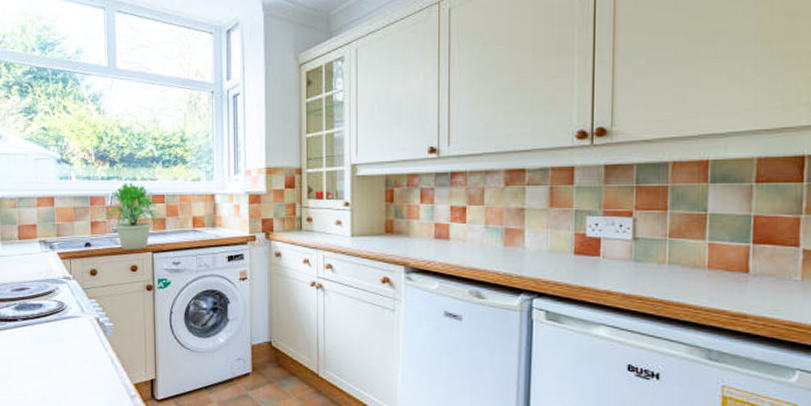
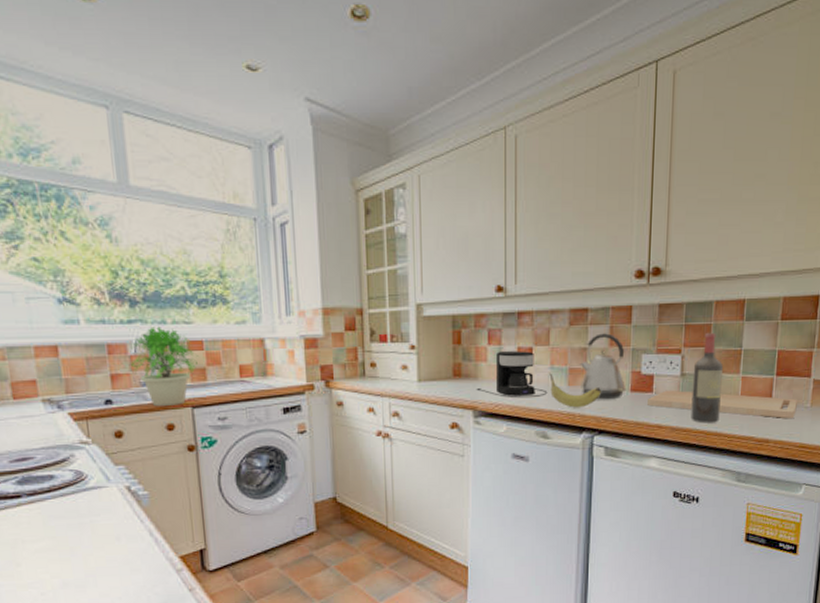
coffee maker: none [408,210,482,257] -> present [476,351,548,399]
fruit: none [484,232,540,269] -> present [549,373,601,408]
kettle: none [516,194,569,262] -> present [580,333,627,400]
cutting board: none [594,254,783,293] -> present [647,390,797,419]
wine bottle: none [646,194,685,293] -> present [691,332,724,424]

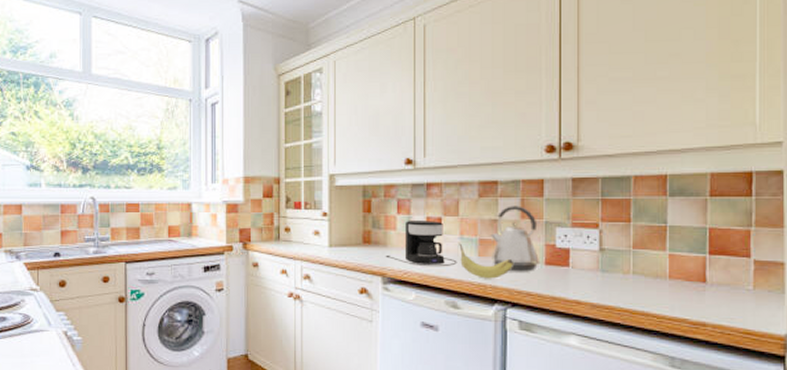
potted plant: present [128,325,198,406] -> none [76,189,134,260]
cutting board: present [647,390,797,419] -> none [564,264,737,302]
wine bottle: present [691,332,724,424] -> none [613,207,647,302]

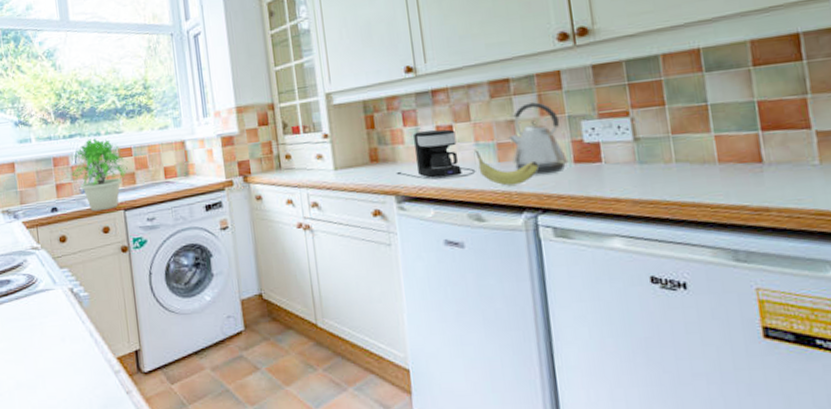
potted plant: none [76,189,134,260] -> present [70,137,128,211]

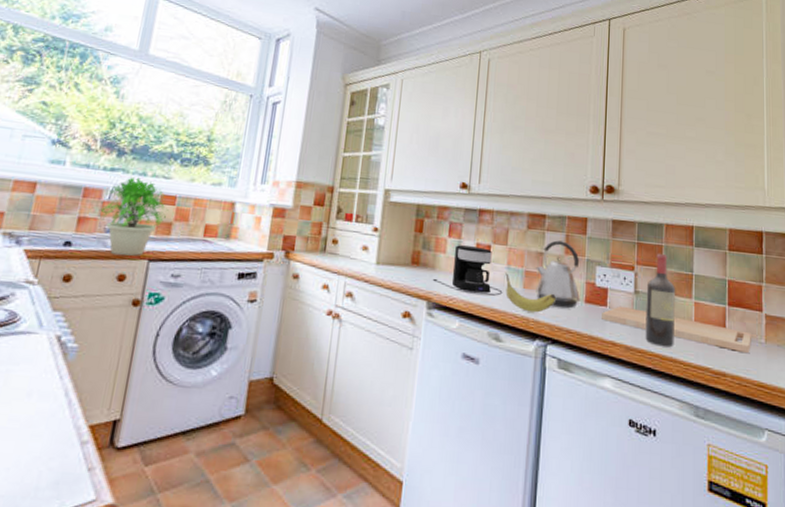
cutting board: none [597,155,801,182] -> present [602,305,751,354]
wine bottle: none [648,88,695,194] -> present [645,253,676,348]

